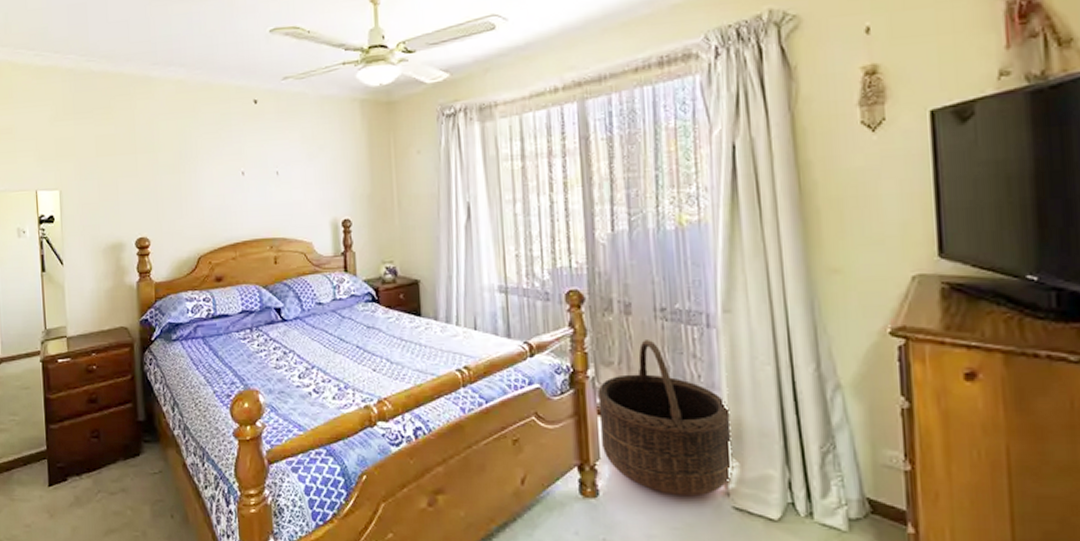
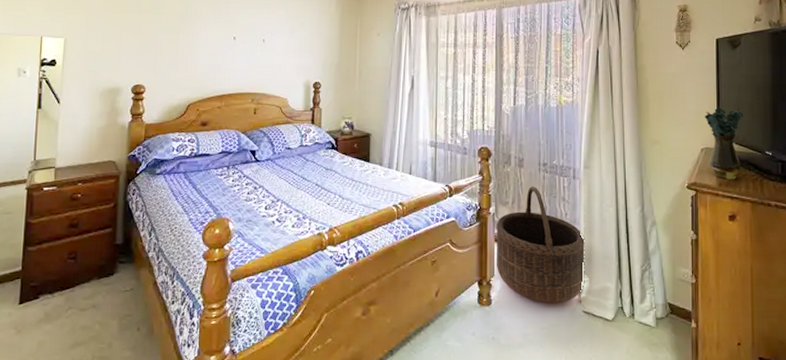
vase: none [916,210,985,320] -> present [705,105,744,180]

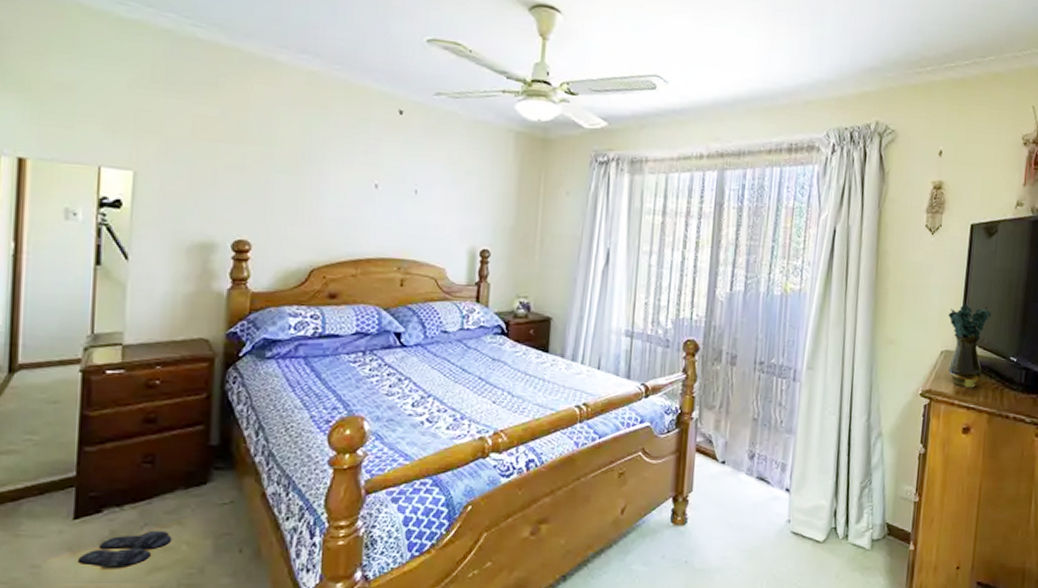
slippers: none [21,312,89,343] -> present [77,530,172,568]
basket: present [496,186,585,304] -> none [695,388,801,523]

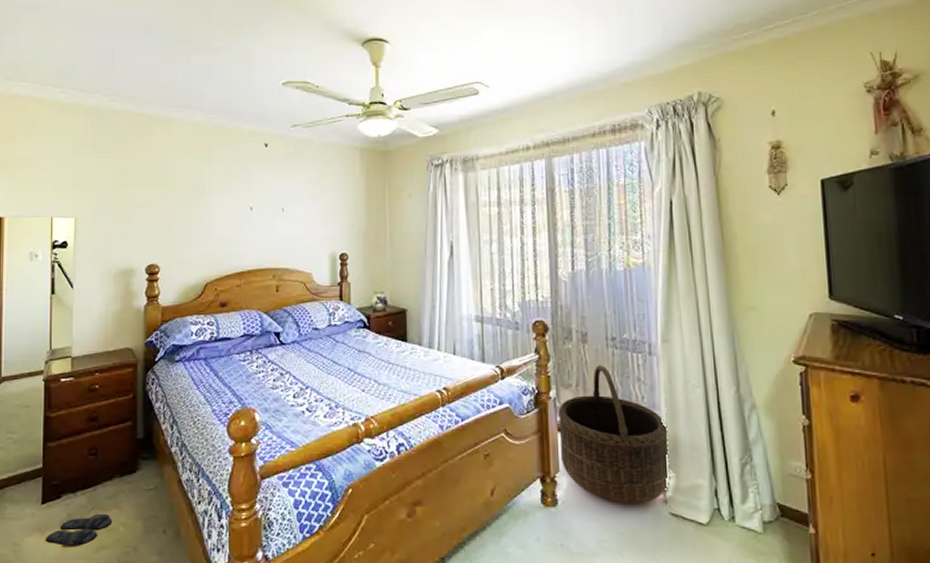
basket: none [695,388,801,523] -> present [558,365,670,504]
vase: present [948,302,992,388] -> none [812,260,863,351]

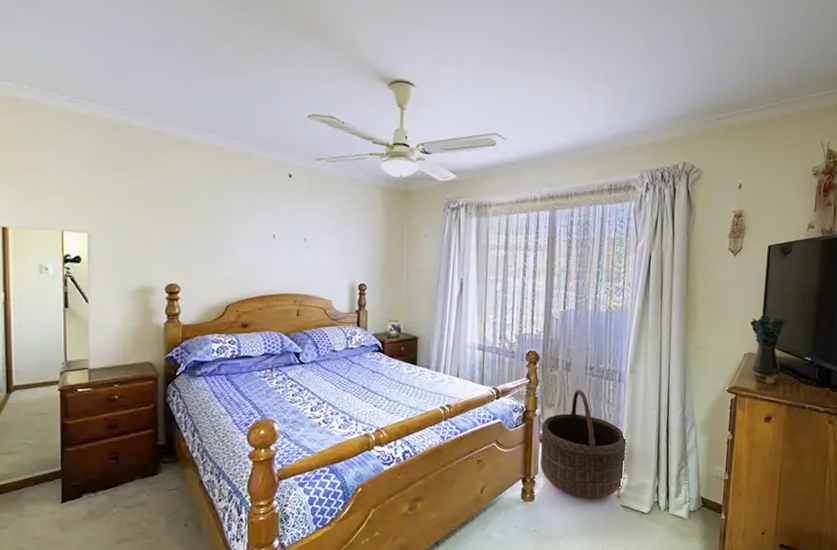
slippers: present [45,513,113,546] -> none [66,510,135,539]
vase: none [812,260,863,351] -> present [750,312,788,384]

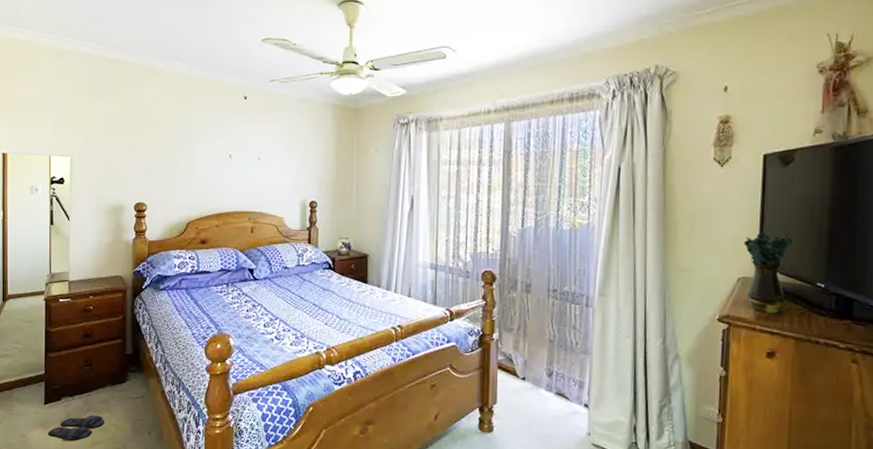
slippers: none [66,510,135,539] -> present [47,414,105,441]
basket: present [540,389,627,499] -> none [498,313,597,435]

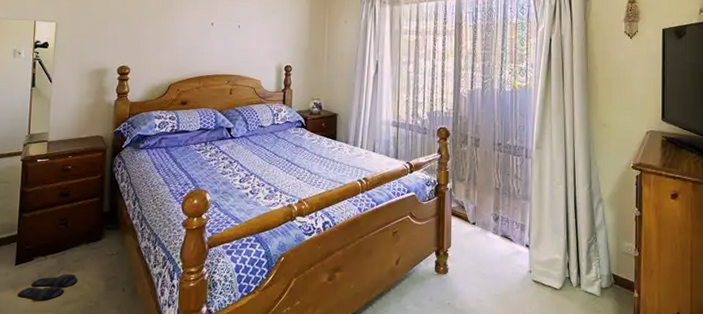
vase: present [744,230,793,313] -> none [651,91,687,161]

